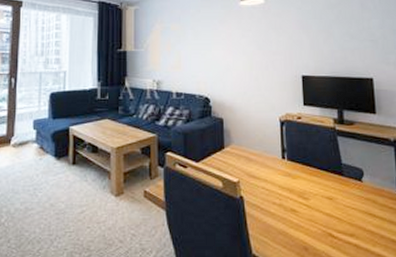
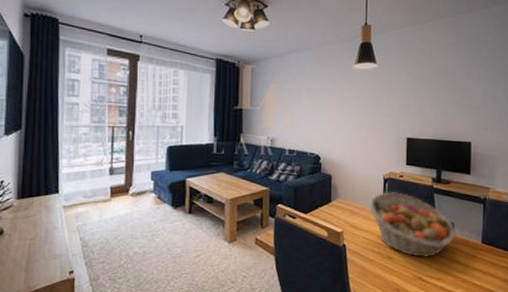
fruit basket: none [265,135,367,211] -> present [368,192,456,258]

